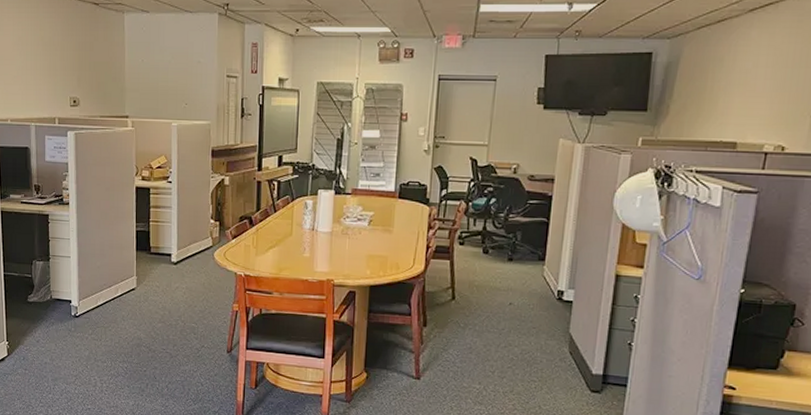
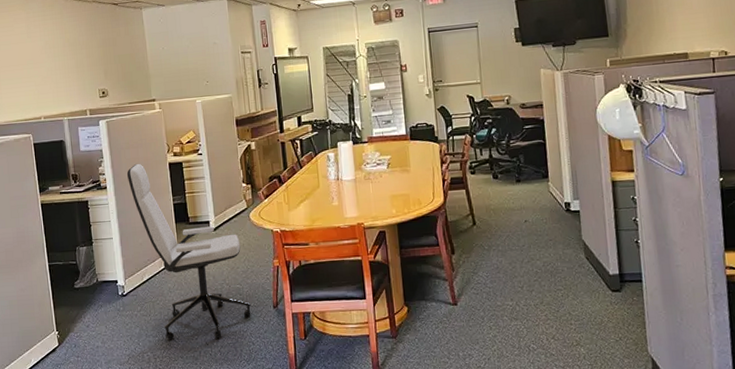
office chair: none [92,183,205,374] -> present [127,164,251,341]

